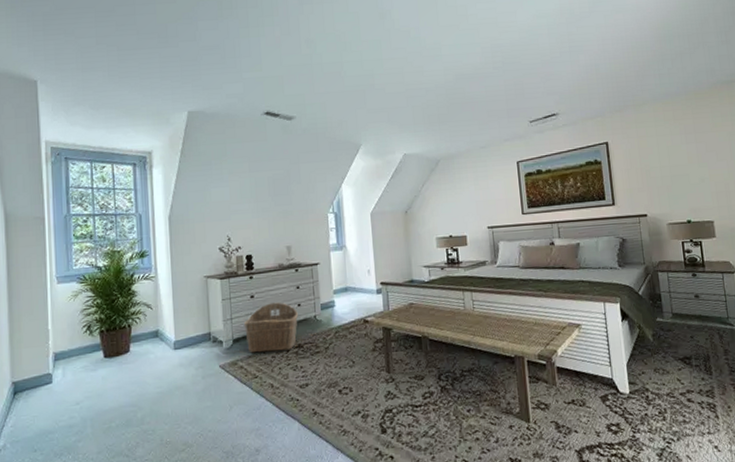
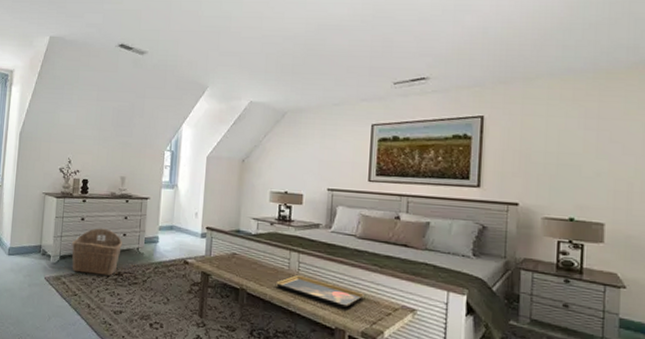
decorative tray: none [455,313,535,337] -> present [276,275,364,309]

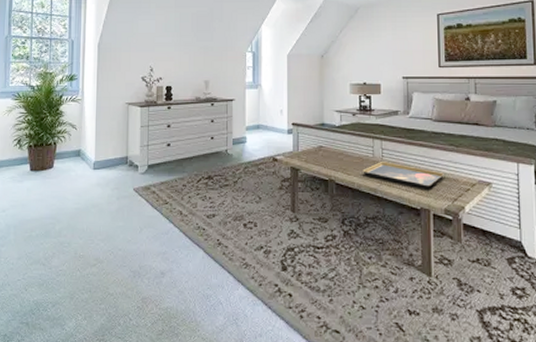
wicker basket: present [71,228,122,276] -> none [160,133,210,180]

